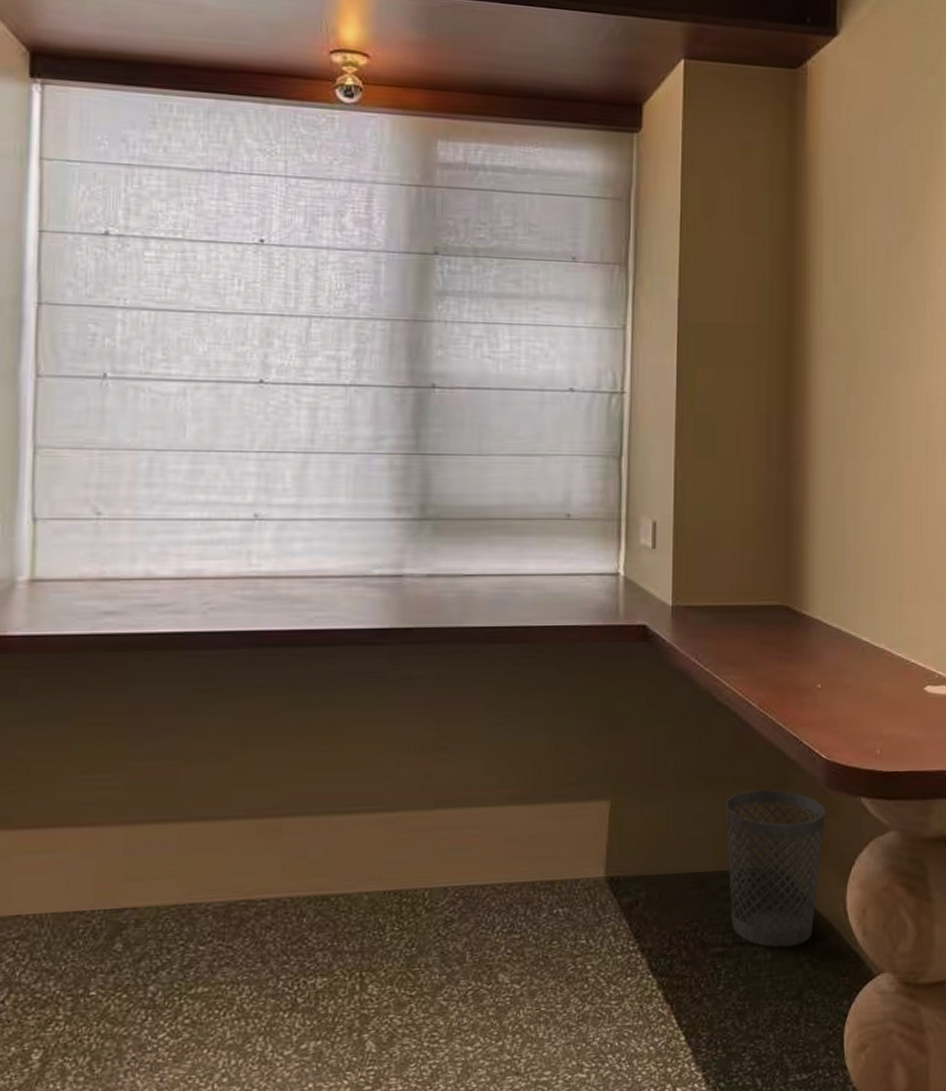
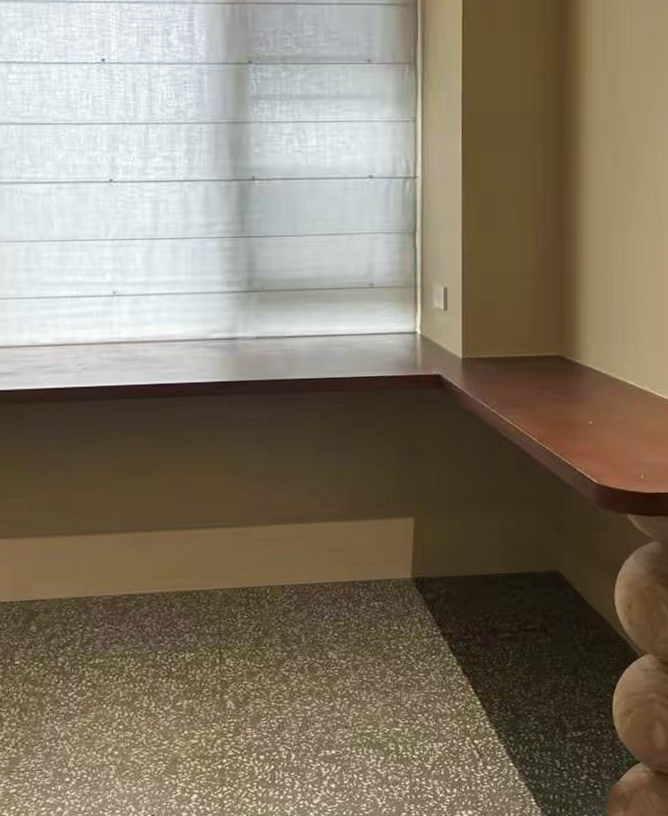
wastebasket: present [725,789,826,948] -> none [511,508,597,634]

